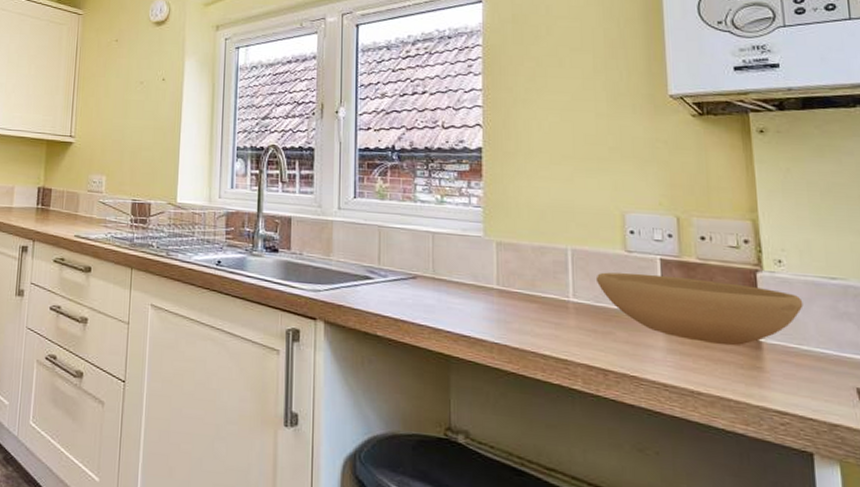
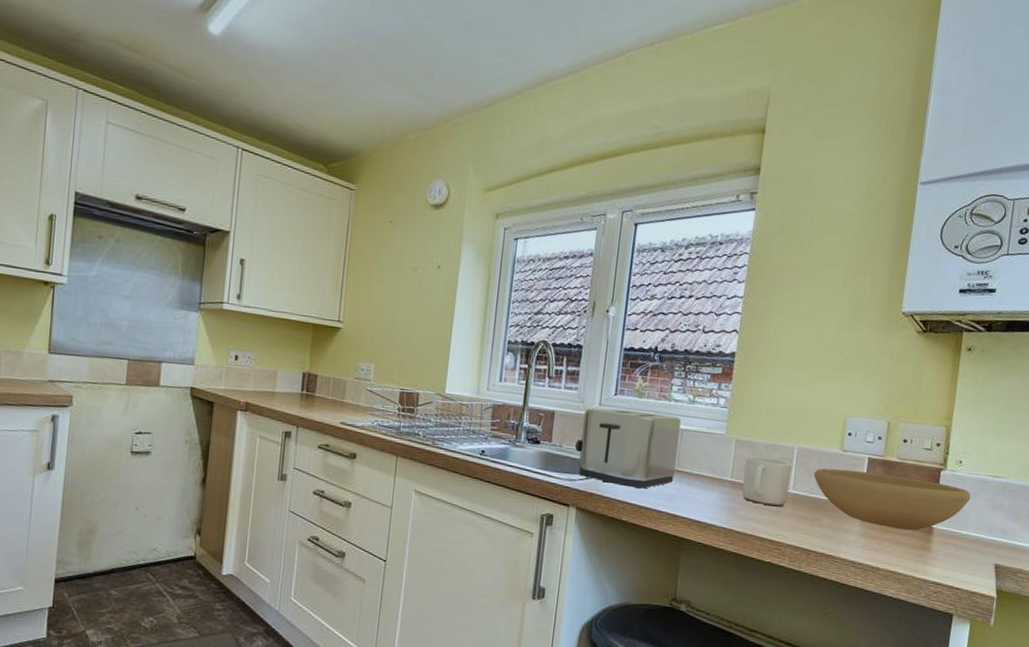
toaster: none [317,212,431,300] -> present [575,408,681,490]
mug: none [510,259,569,318] -> present [742,455,792,507]

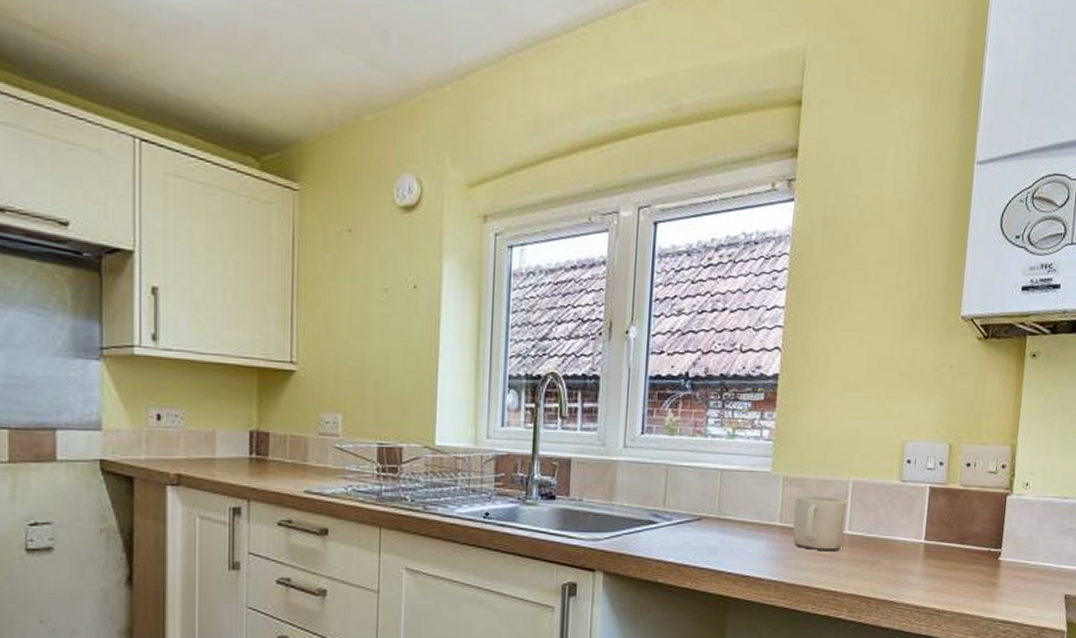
toaster: present [575,408,681,490] -> none [598,450,720,545]
bowl: present [813,468,971,531] -> none [871,502,1039,566]

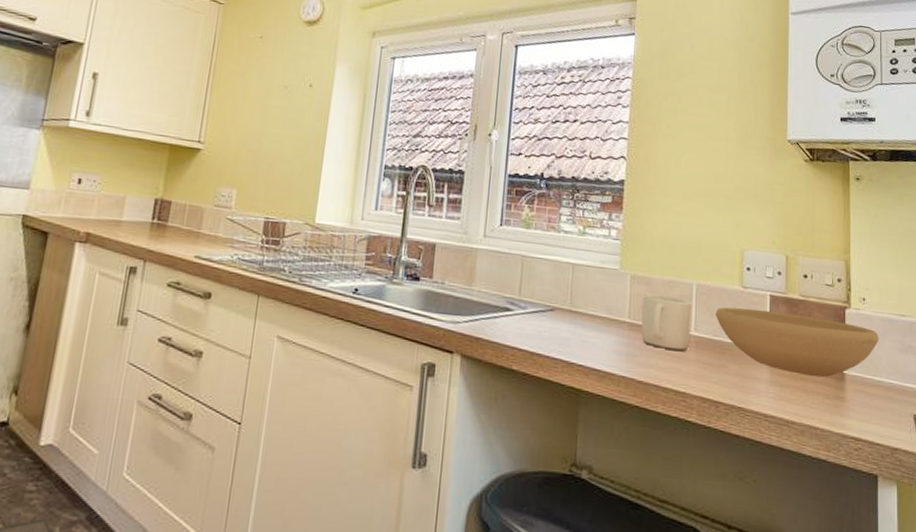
bowl: none [871,502,1039,566] -> present [715,307,879,378]

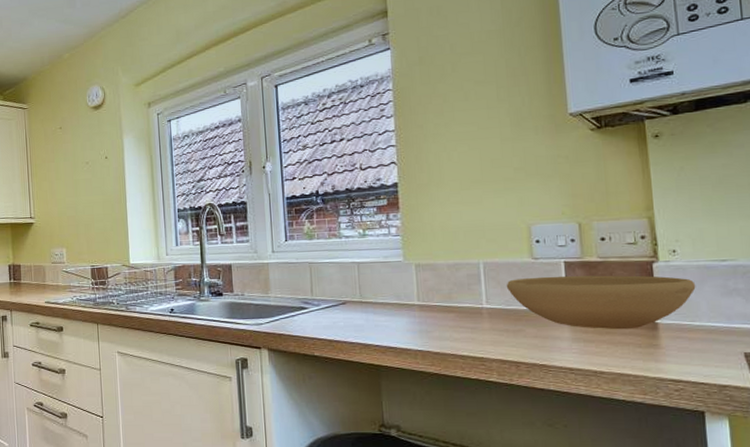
mug: present [641,293,692,352] -> none [428,276,483,324]

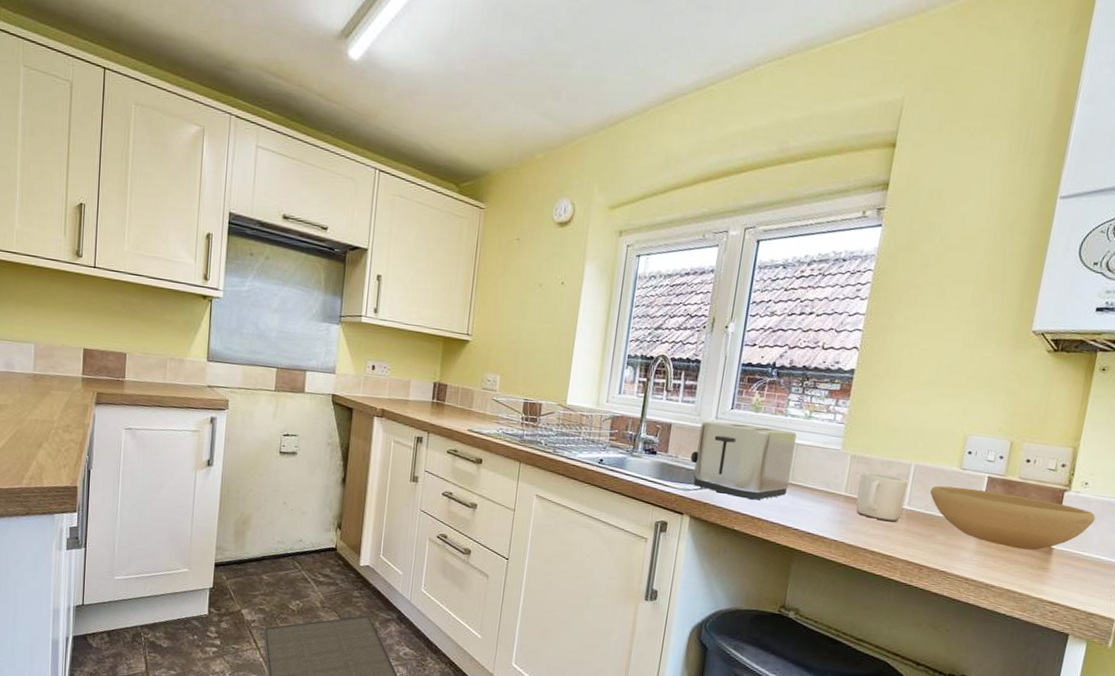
toaster: none [256,251,359,325] -> present [691,421,797,501]
mug: none [428,276,483,324] -> present [855,471,908,522]

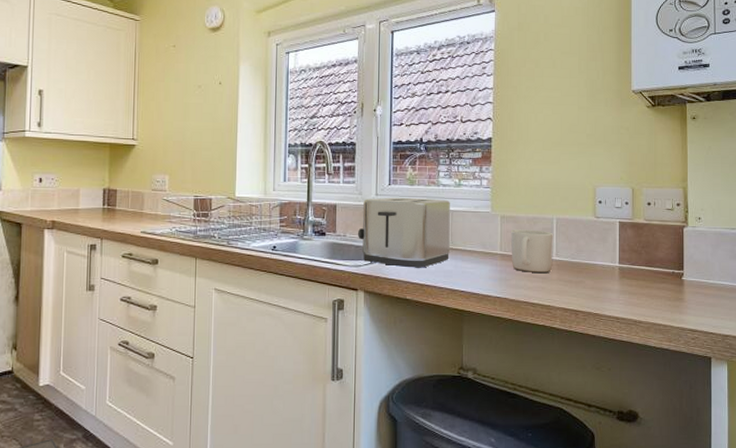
bowl: present [930,485,1096,550] -> none [573,234,713,285]

